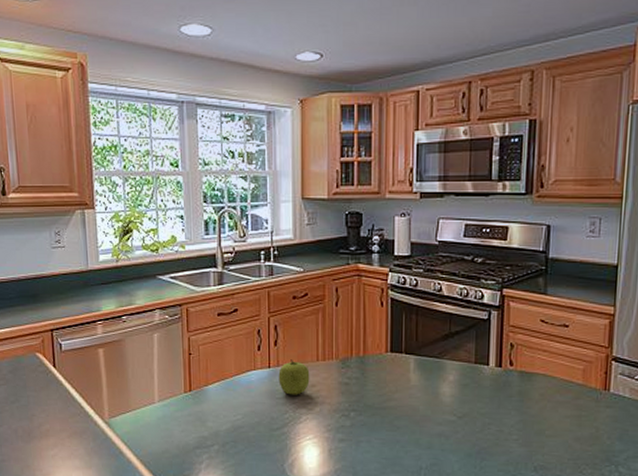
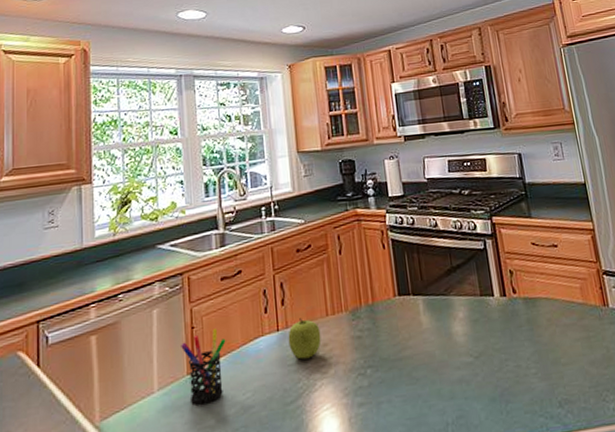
pen holder: none [179,358,220,419] -> present [181,329,226,405]

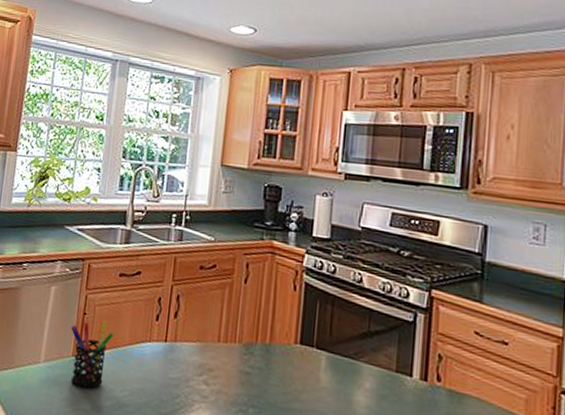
fruit: present [288,318,321,360] -> none [173,336,209,379]

